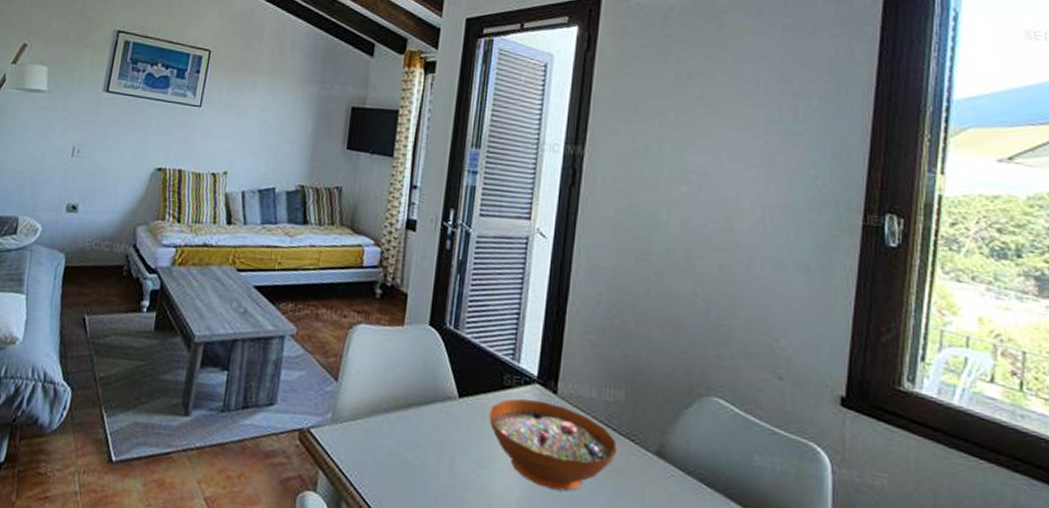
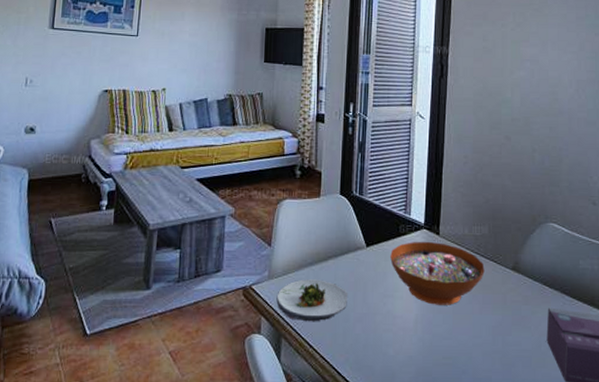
salad plate: none [339,429,430,488] -> present [276,279,348,322]

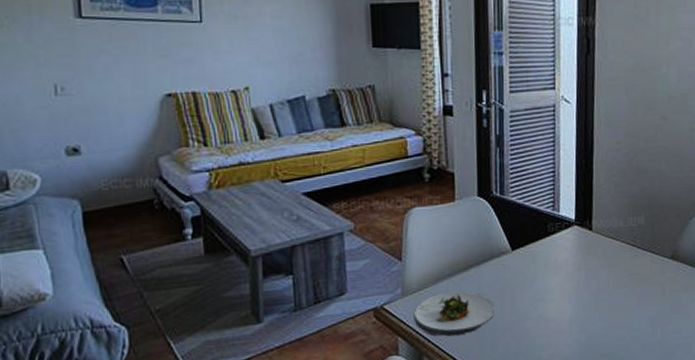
decorative bowl: present [390,241,485,305] -> none [539,238,642,304]

